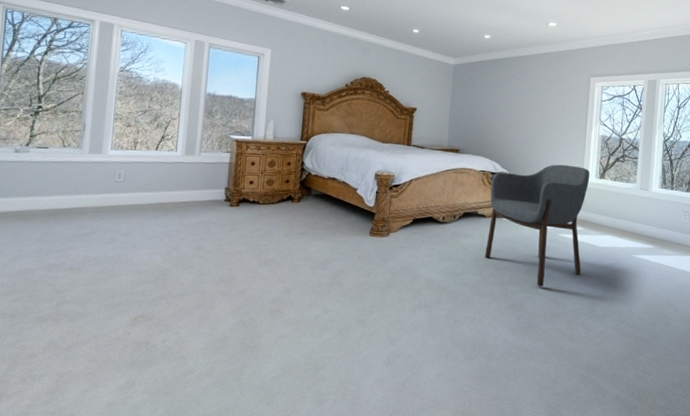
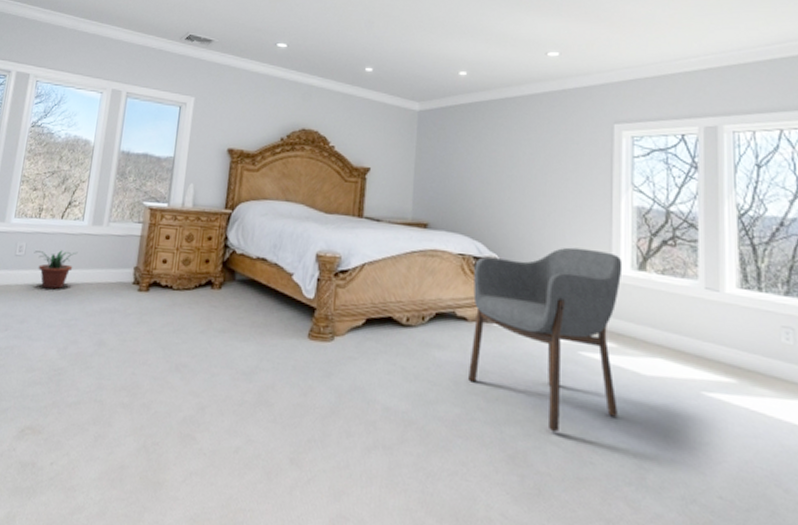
potted plant: none [132,176,174,208] -> present [34,250,78,289]

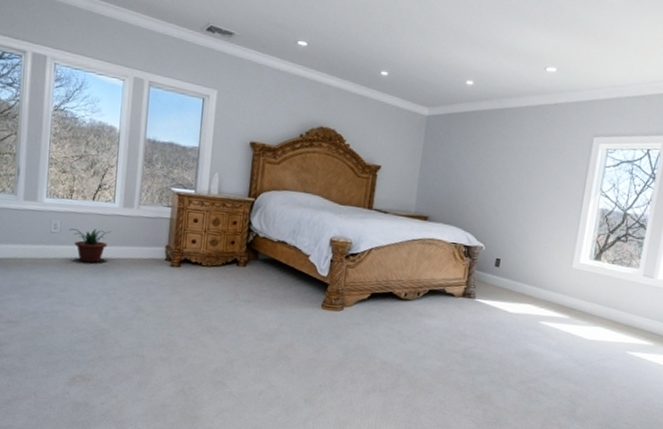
armchair: present [467,247,623,433] -> none [450,240,583,380]

